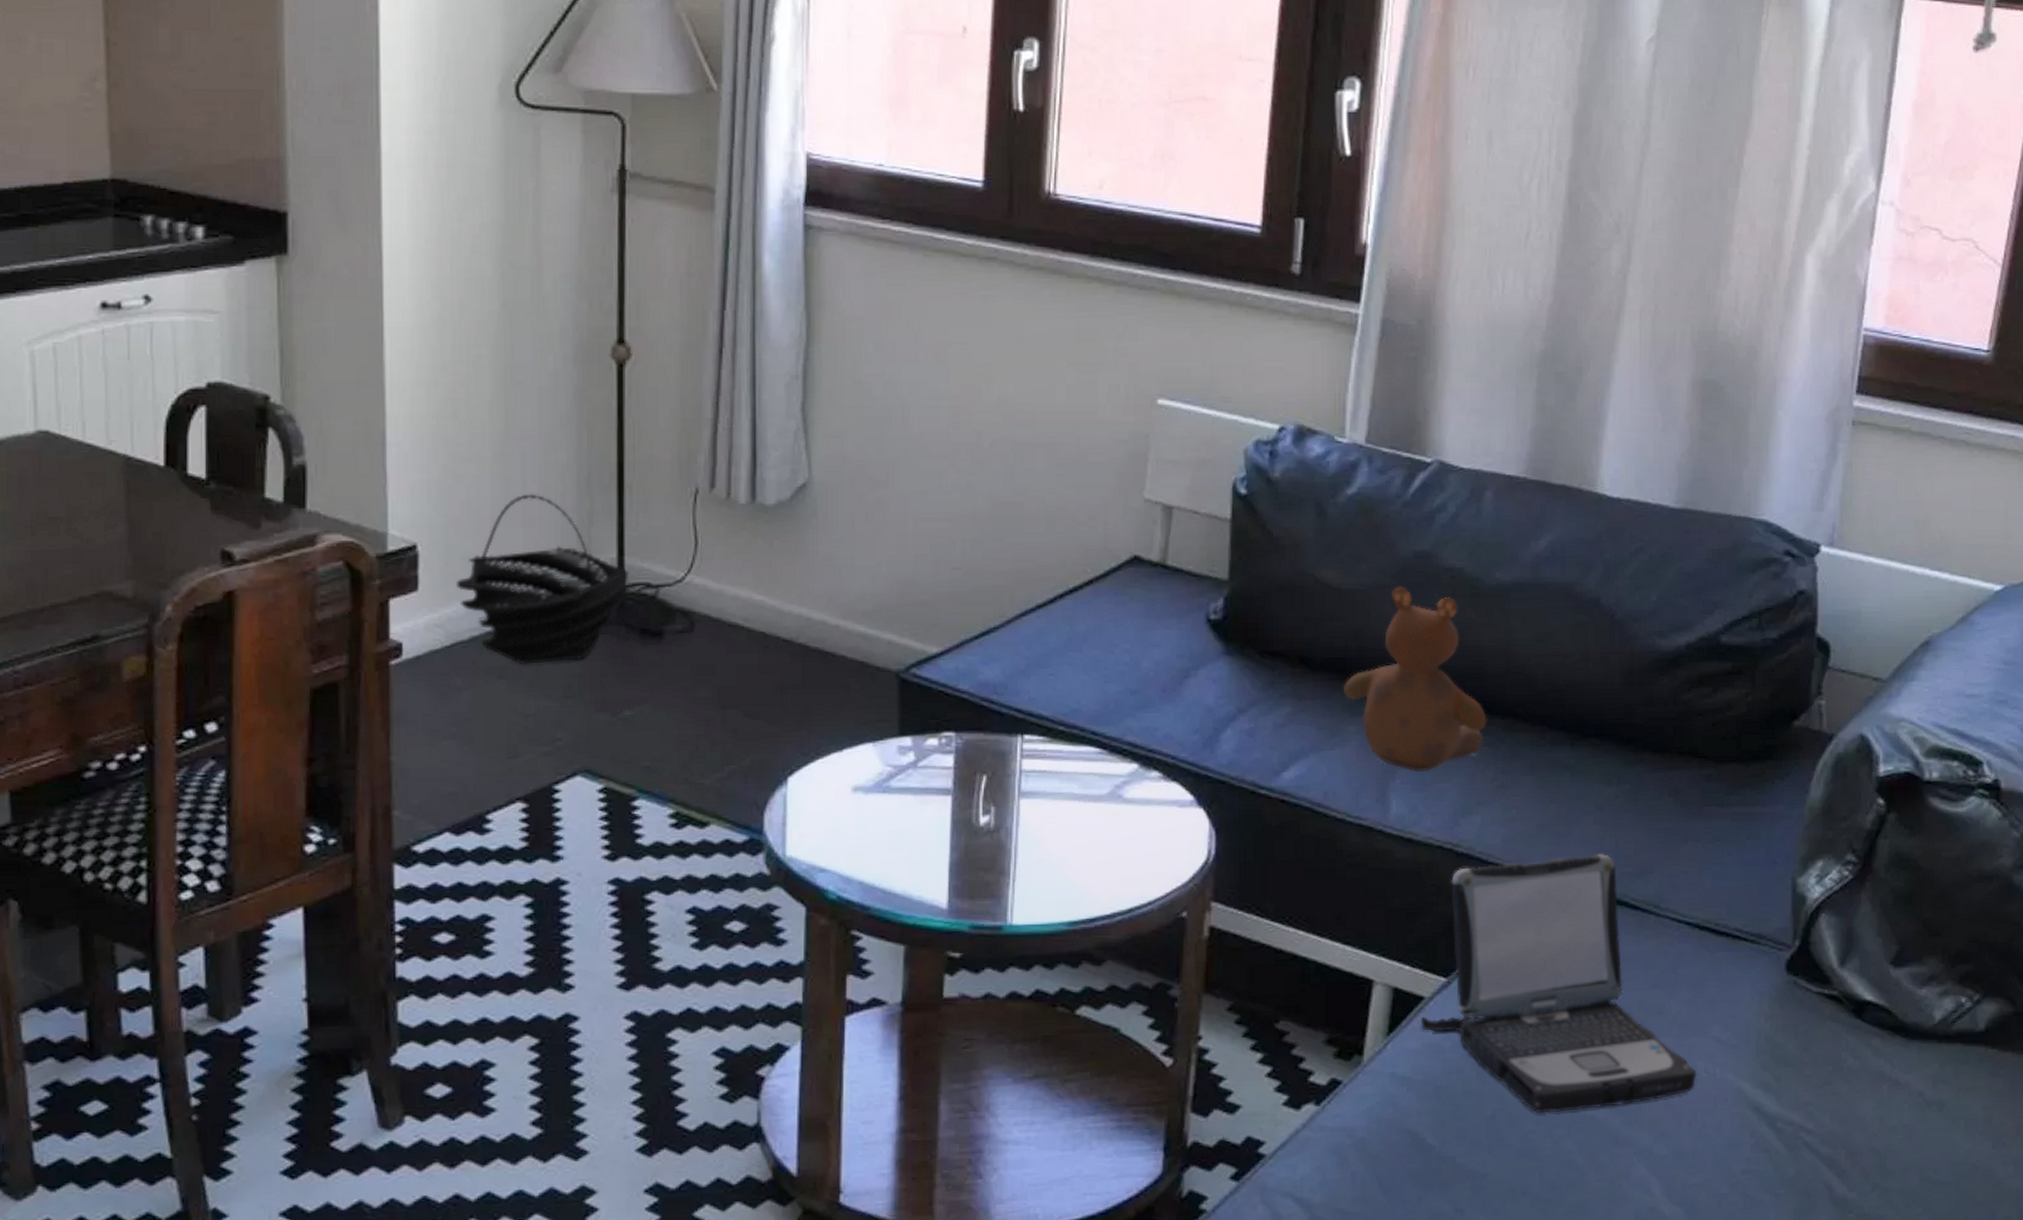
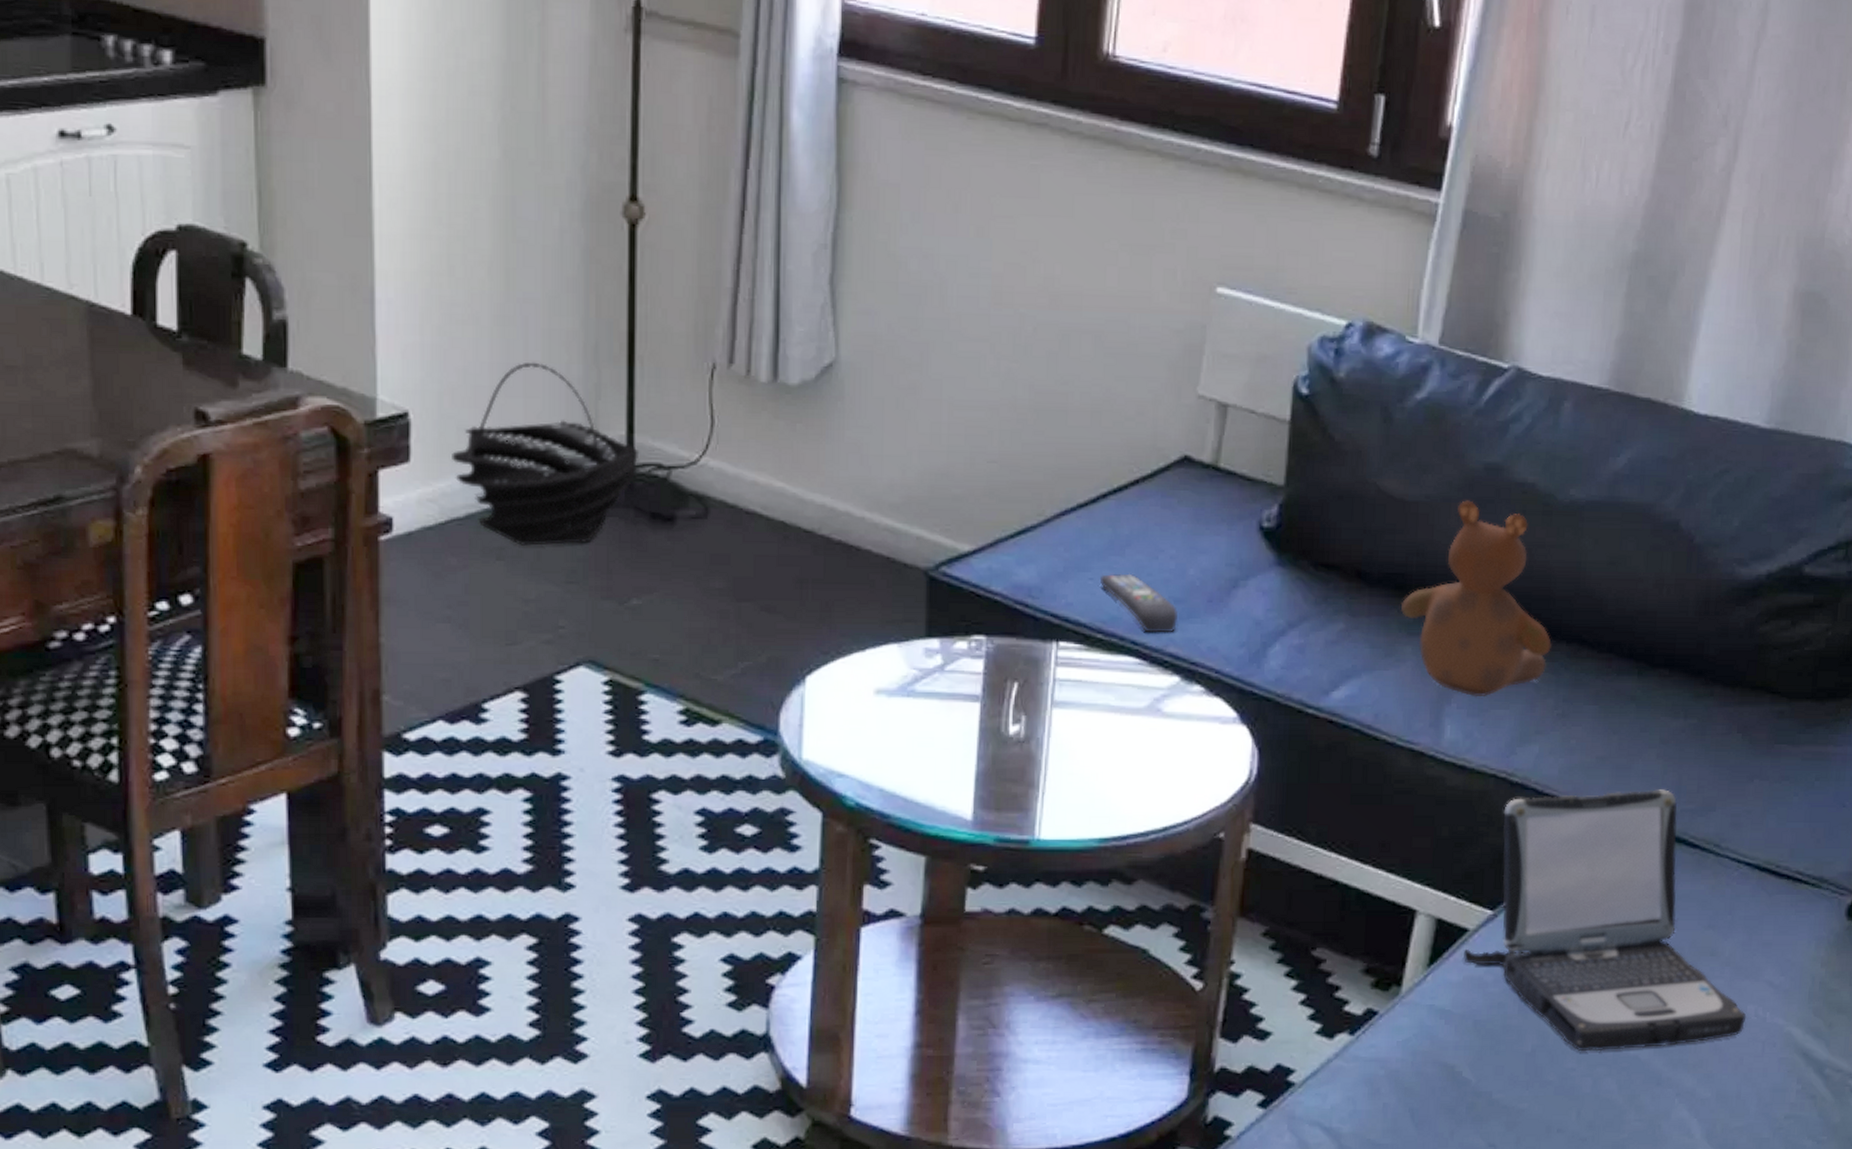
remote control: none [1059,668,1134,724] -> present [1099,573,1177,633]

